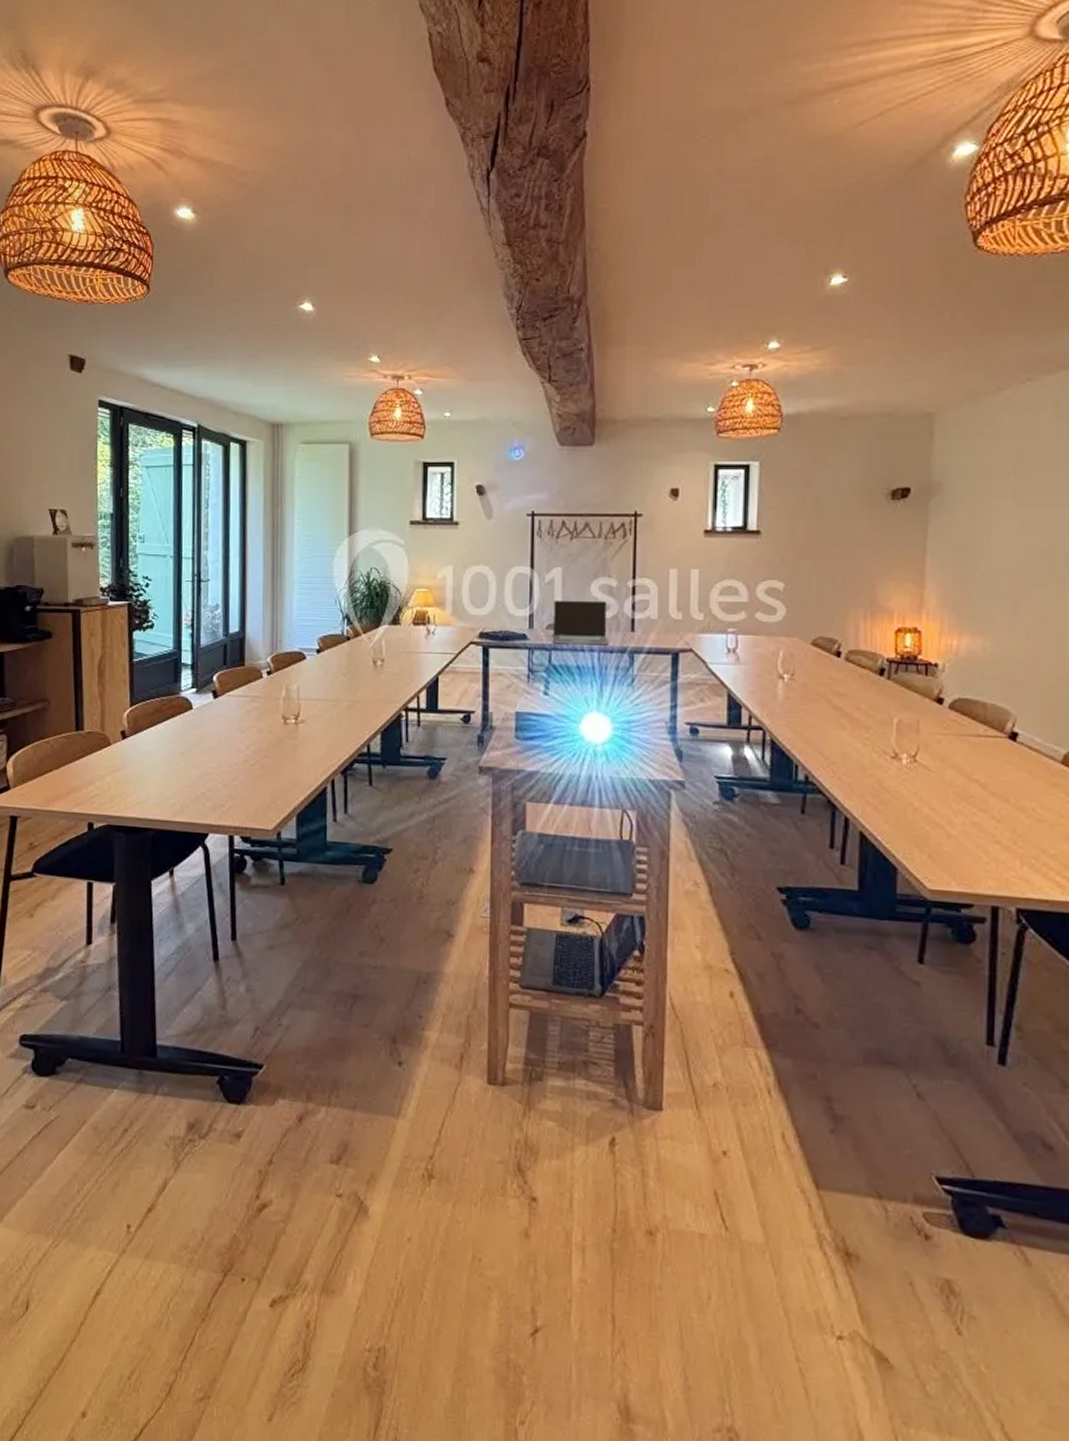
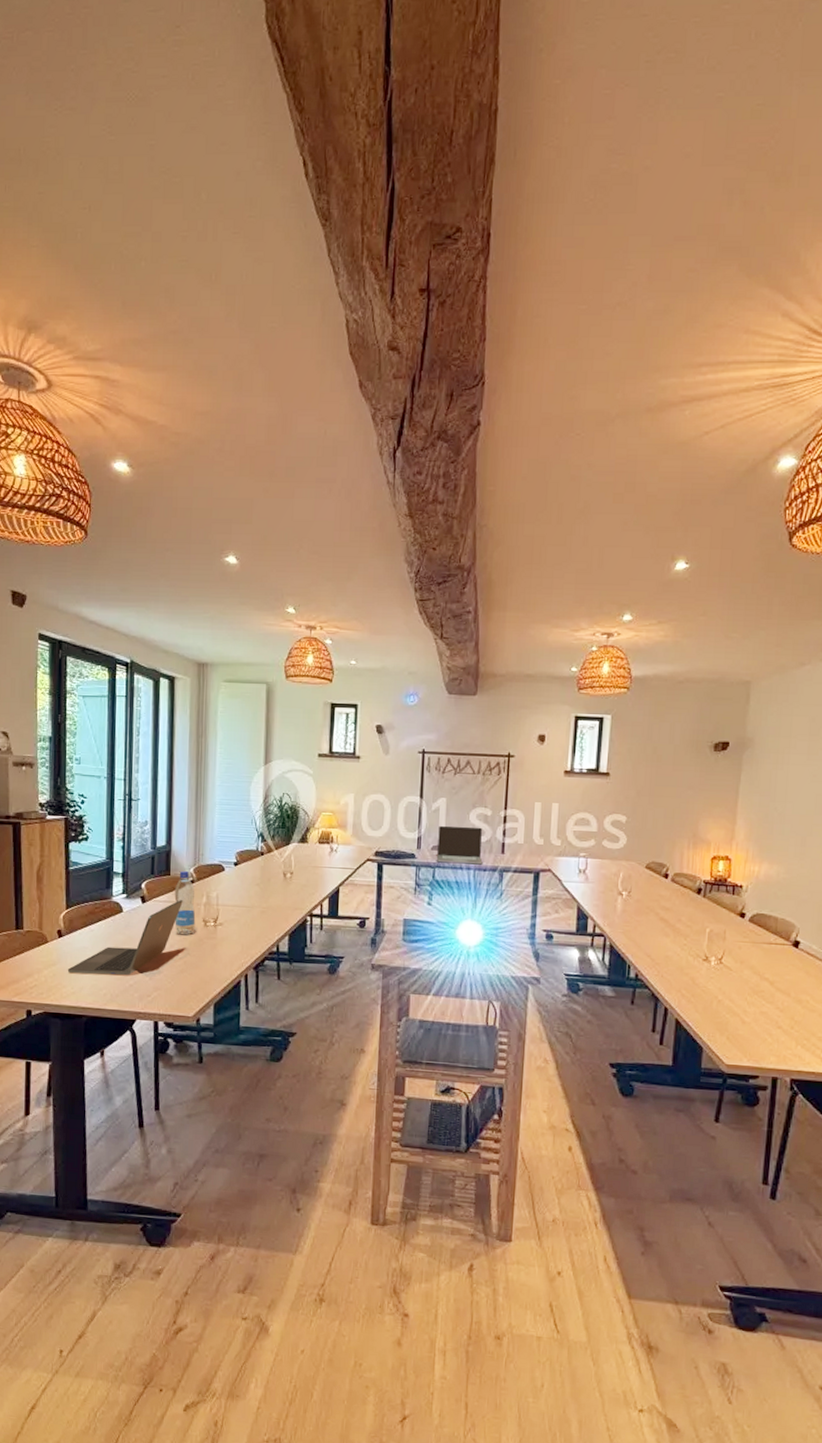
laptop: none [132,693,259,783] -> present [67,899,183,976]
bottle: none [250,660,274,735] -> present [174,870,196,935]

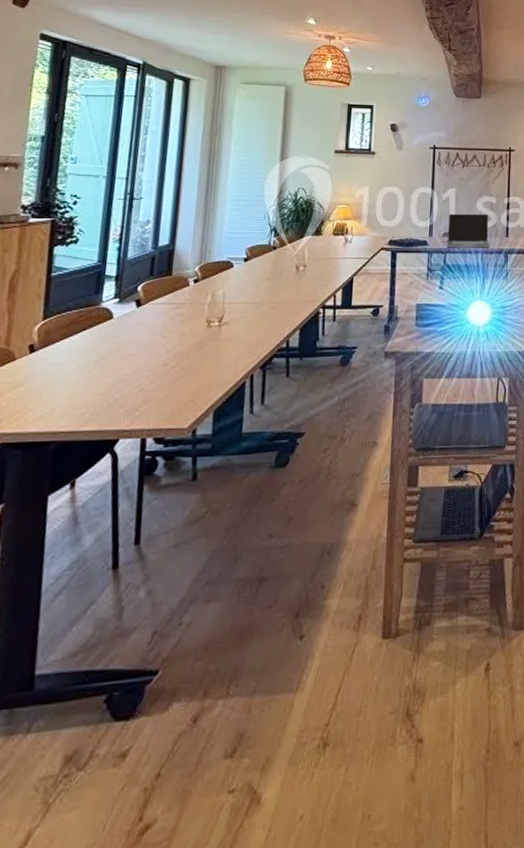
laptop: present [67,899,183,976] -> none [37,300,185,394]
bottle: present [174,870,196,935] -> none [173,269,199,339]

